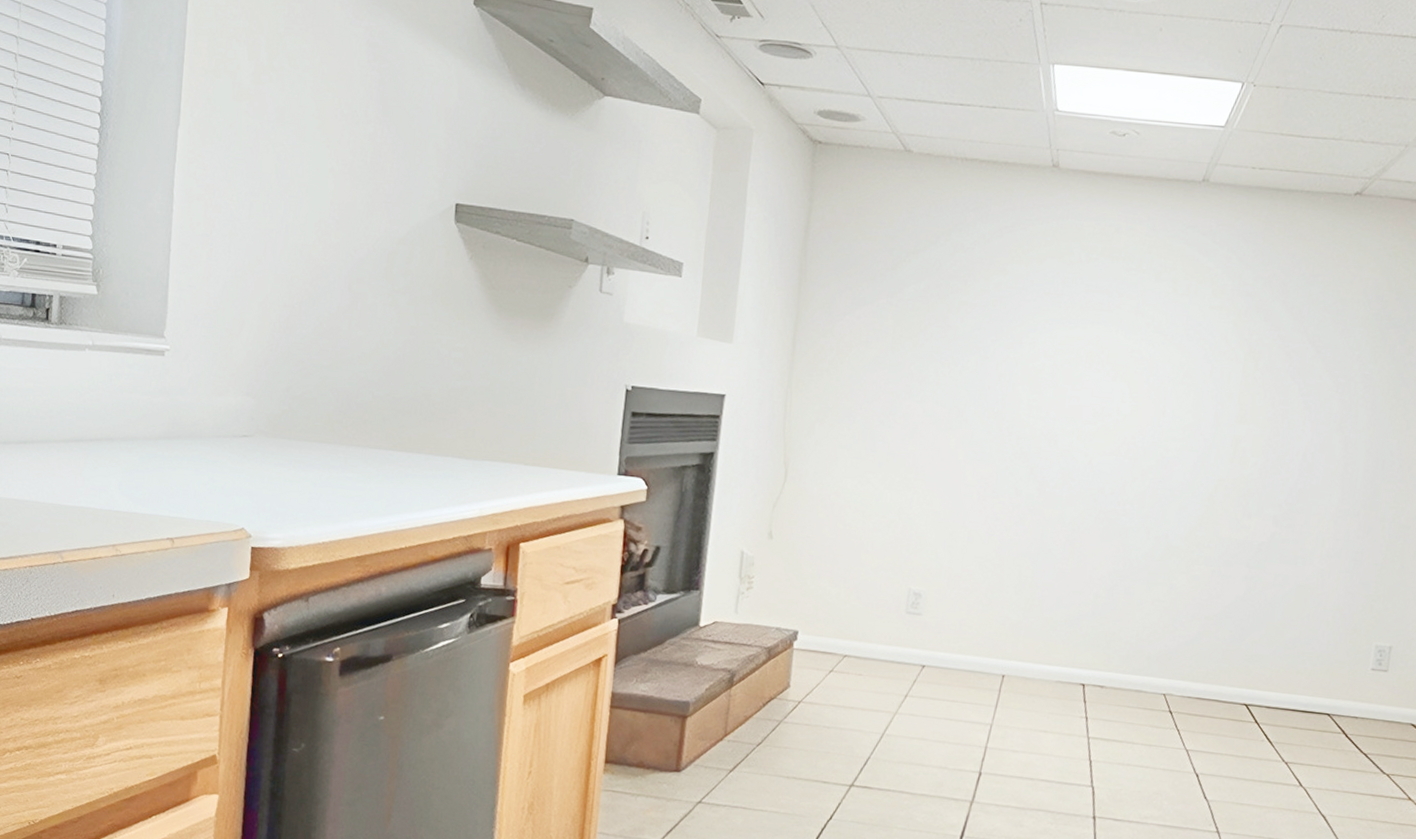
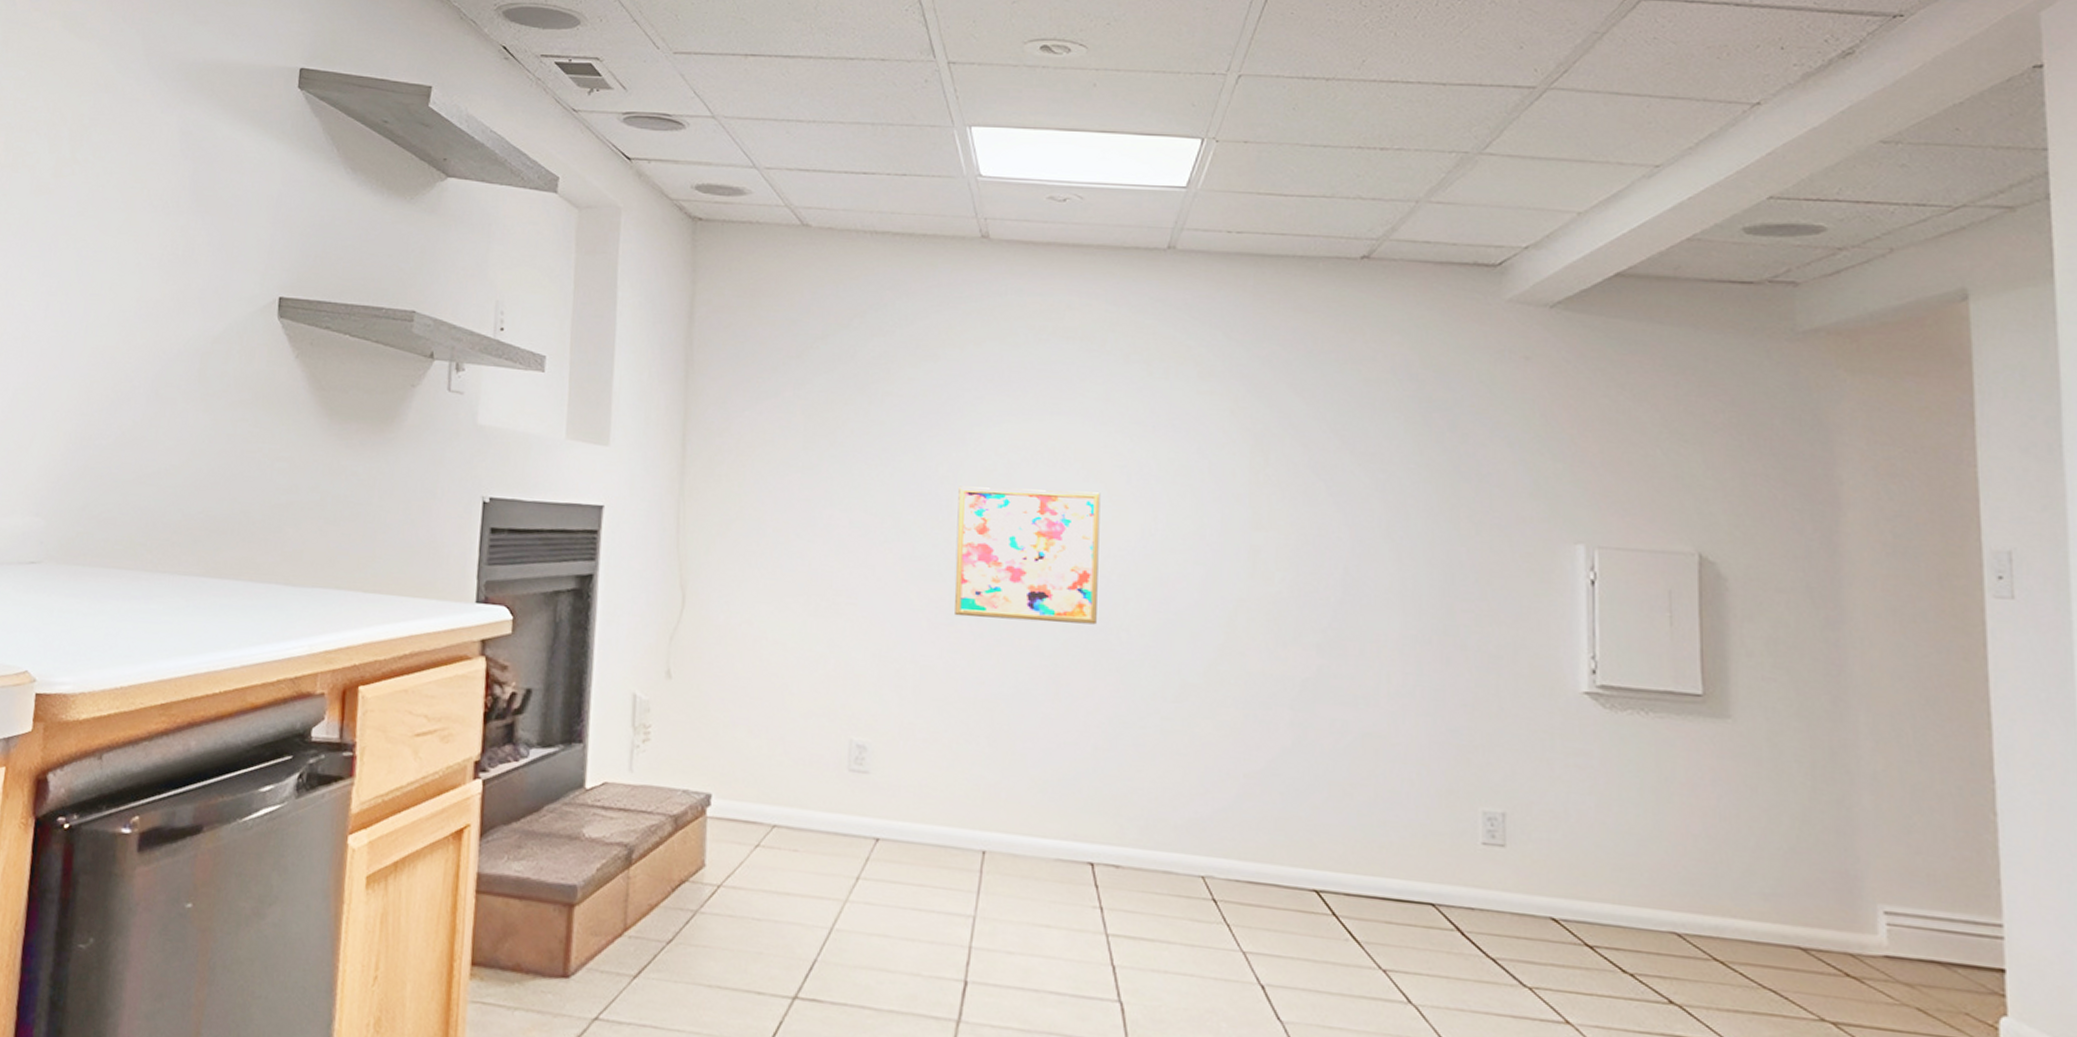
wall art: none [999,383,1124,499] -> present [955,486,1101,625]

